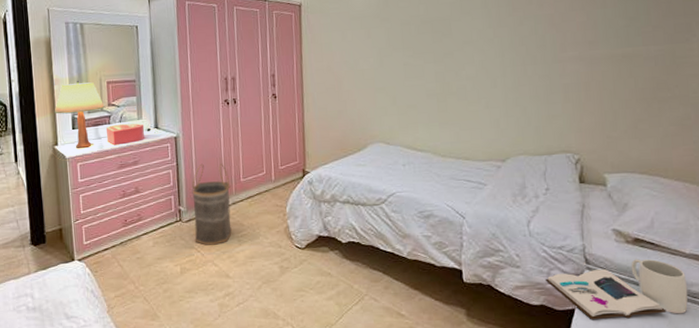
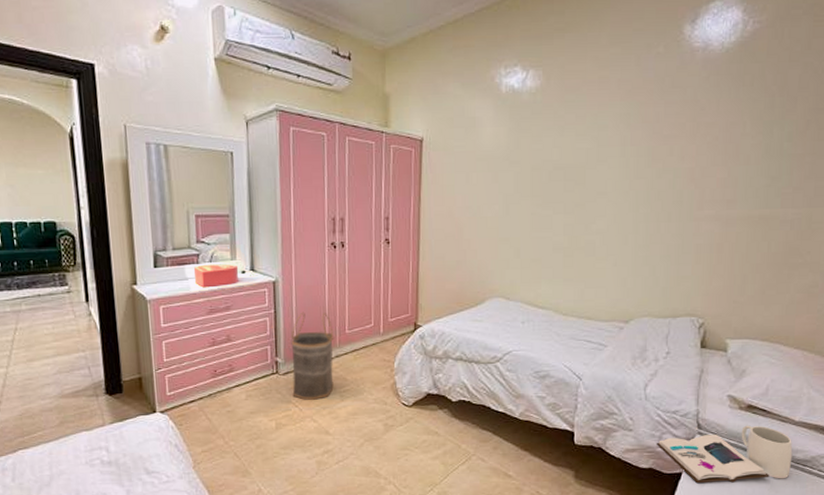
table lamp: present [54,80,105,149] -> none [132,211,193,290]

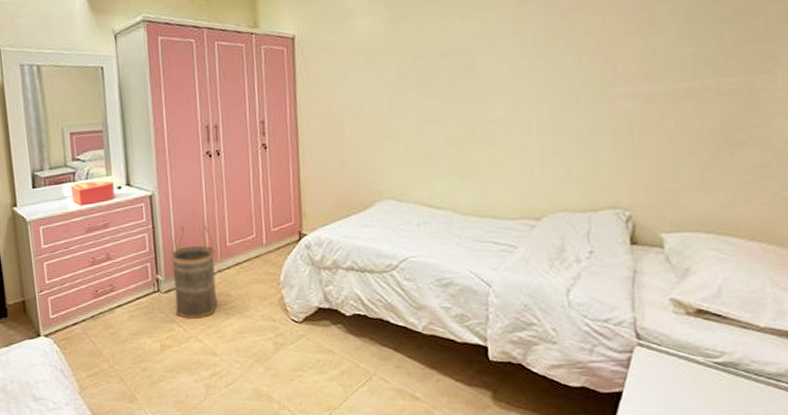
book: present [656,434,770,484] -> none [586,345,734,405]
mug: present [741,425,793,479] -> none [692,333,762,398]

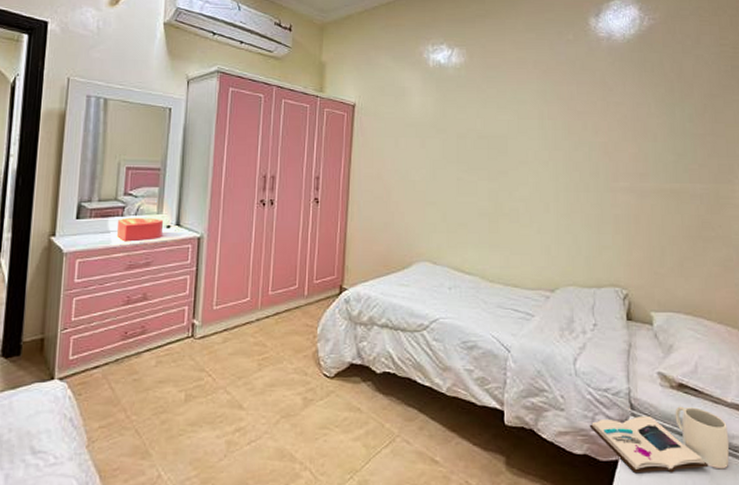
basket: present [171,225,218,319] -> none [206,270,256,368]
book: none [586,345,734,405] -> present [589,416,709,474]
mug: none [692,333,762,398] -> present [675,406,730,469]

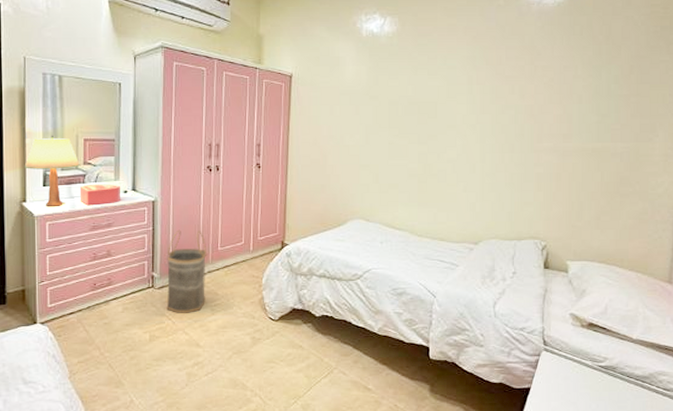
table lamp: none [57,162,120,243] -> present [24,135,80,207]
basket: none [206,270,256,368] -> present [166,229,207,313]
book: present [589,416,709,474] -> none [505,351,612,399]
mug: present [675,406,730,469] -> none [584,342,632,395]

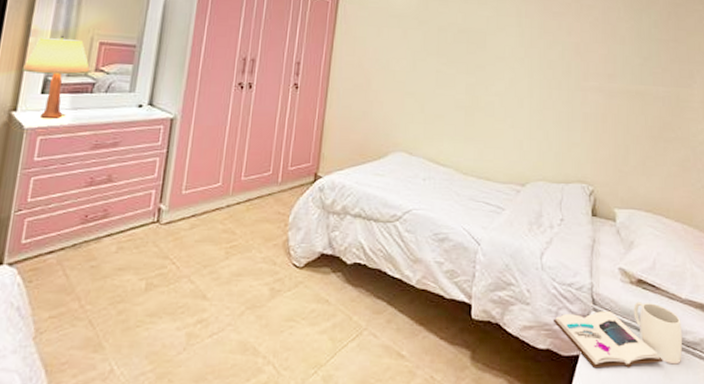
jewelry box: present [79,184,120,206] -> none [83,94,135,120]
basket: present [166,229,207,313] -> none [171,153,228,256]
book: none [505,351,612,399] -> present [553,311,663,369]
mug: none [584,342,632,395] -> present [633,302,683,365]

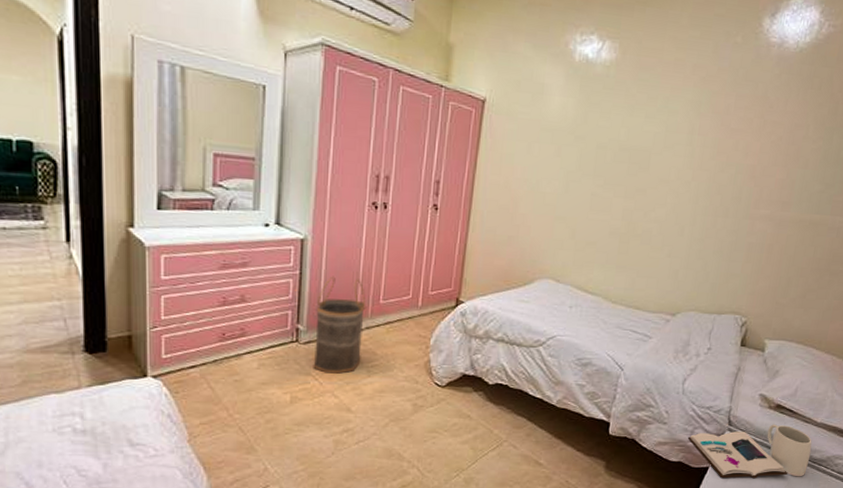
table lamp: present [21,35,91,119] -> none [131,144,208,237]
basket: none [171,153,228,256] -> present [313,276,366,374]

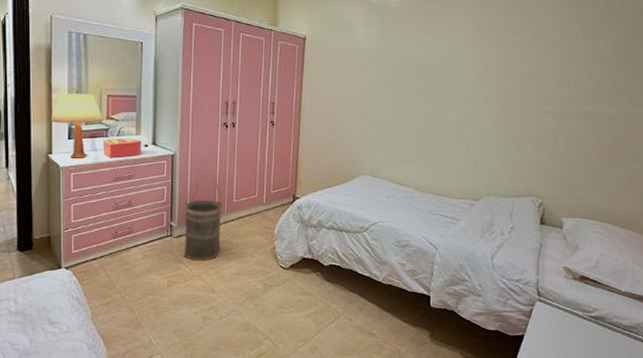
table lamp: none [131,144,208,237] -> present [50,90,103,159]
jewelry box: none [206,211,260,239] -> present [102,138,141,159]
book: present [687,431,788,479] -> none [501,302,600,346]
mug: present [767,424,812,477] -> none [575,294,620,343]

